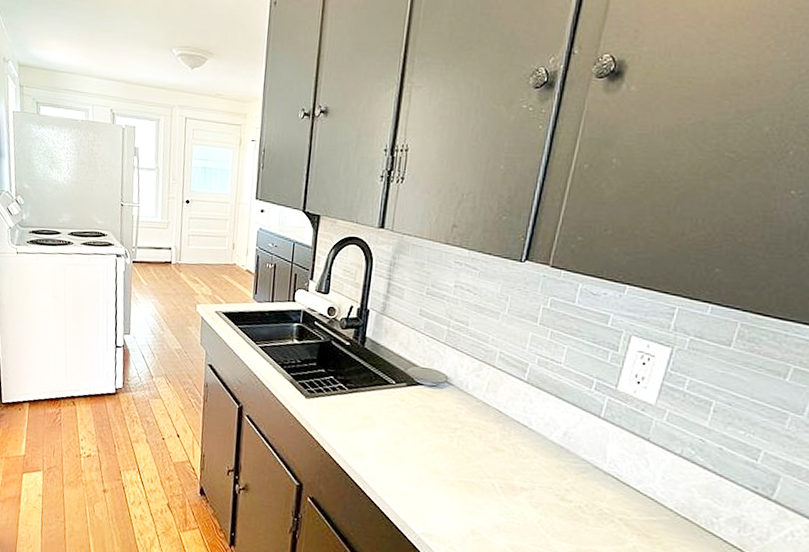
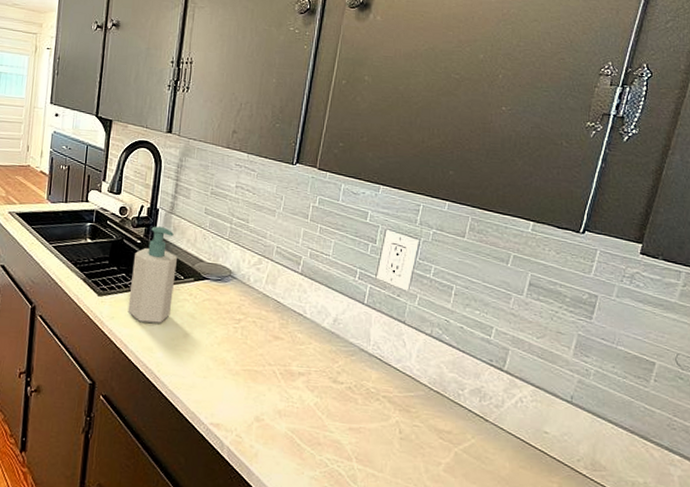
soap bottle: none [336,327,389,429] -> present [127,226,177,323]

